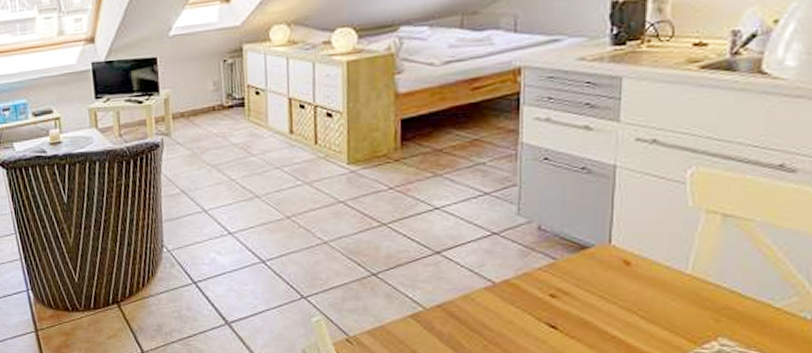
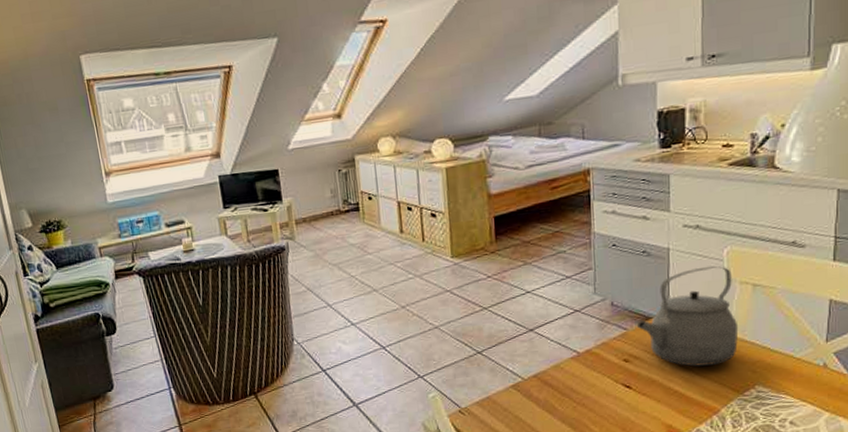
tea kettle: none [568,189,701,309] -> present [636,265,739,367]

